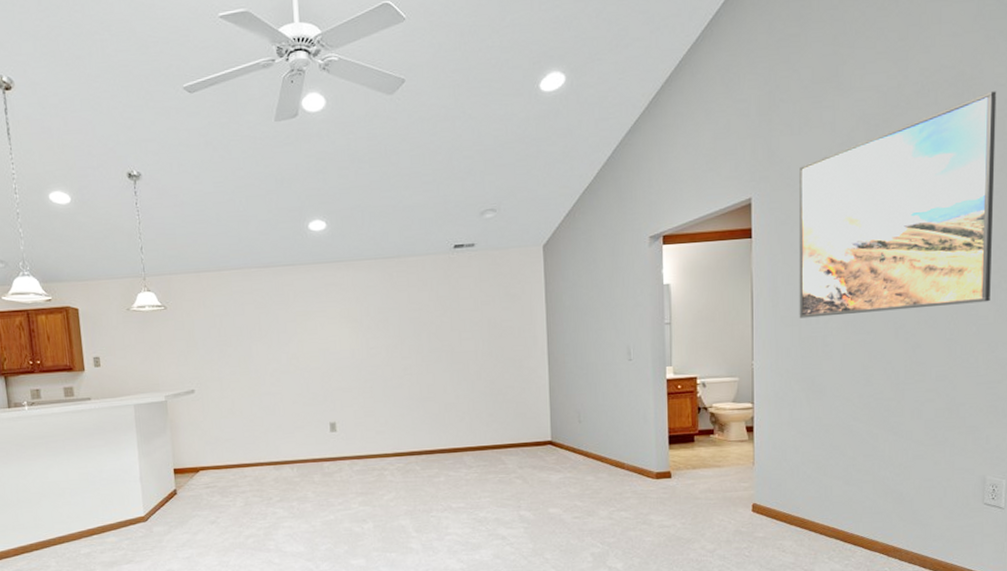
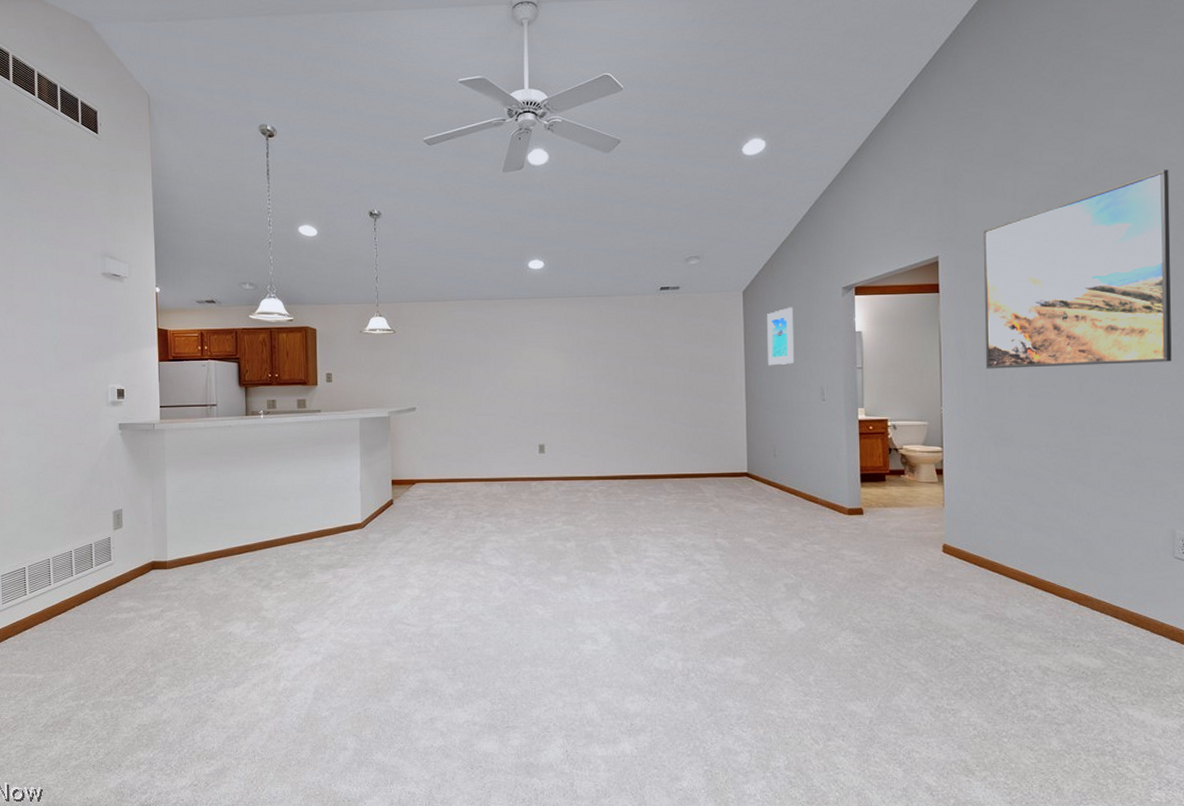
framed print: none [569,260,598,326] -> present [767,307,794,366]

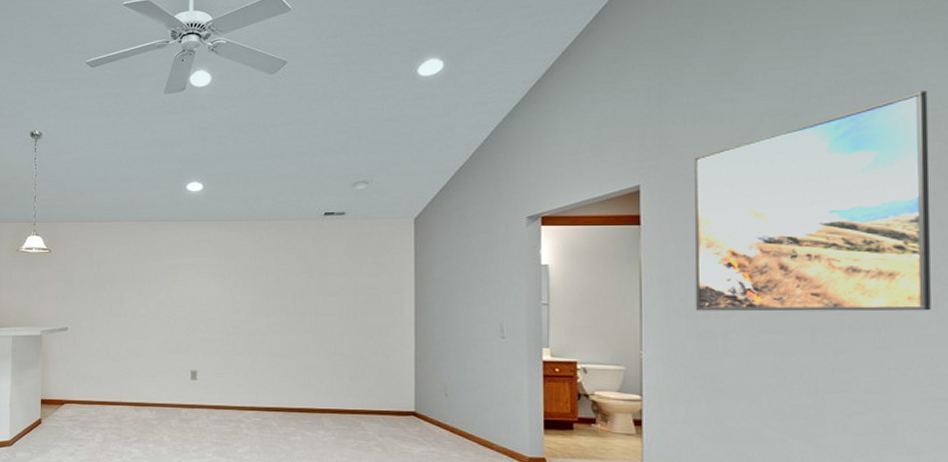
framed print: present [767,307,794,366] -> none [441,236,470,299]

